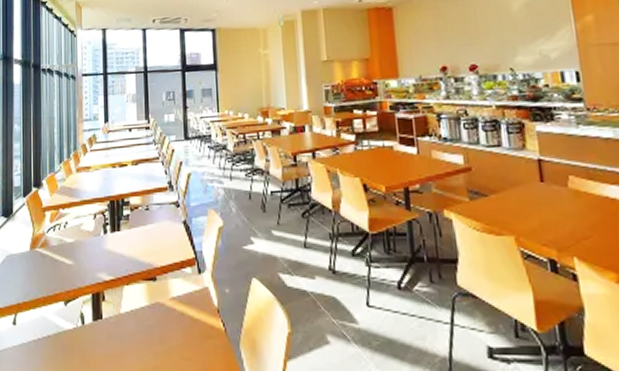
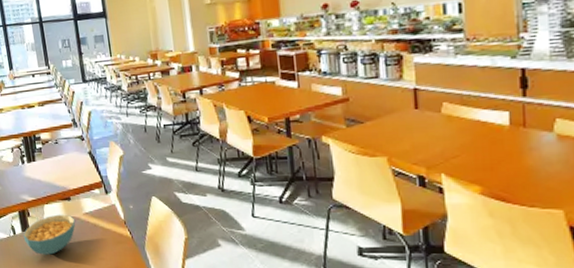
cereal bowl: none [93,298,159,353] -> present [23,214,76,255]

